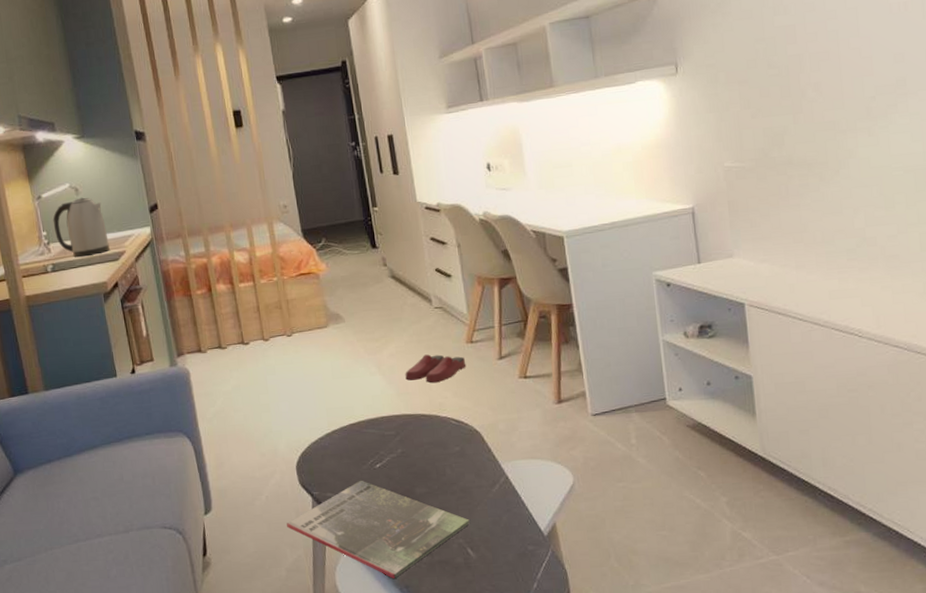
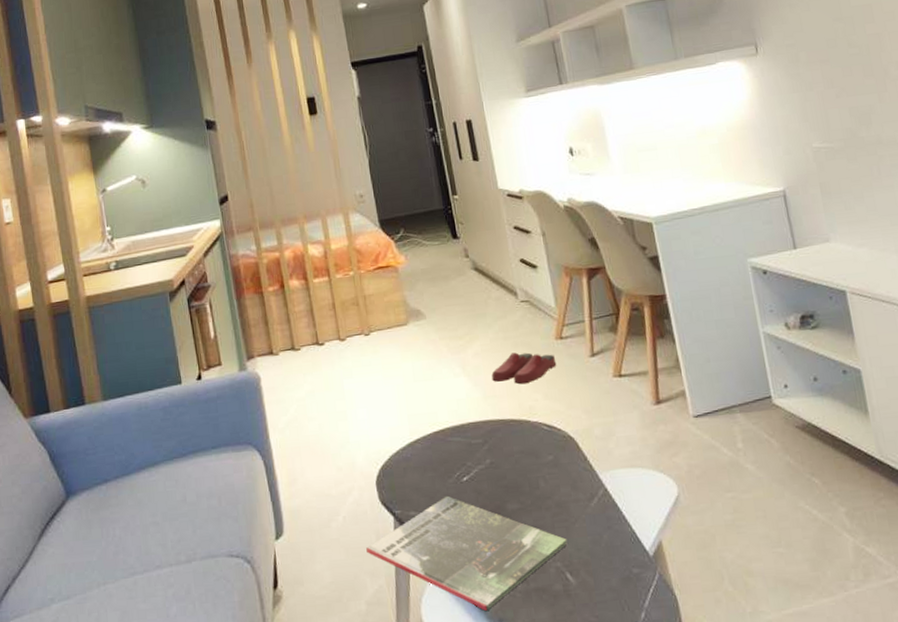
kettle: present [53,197,110,257] -> none [117,190,177,253]

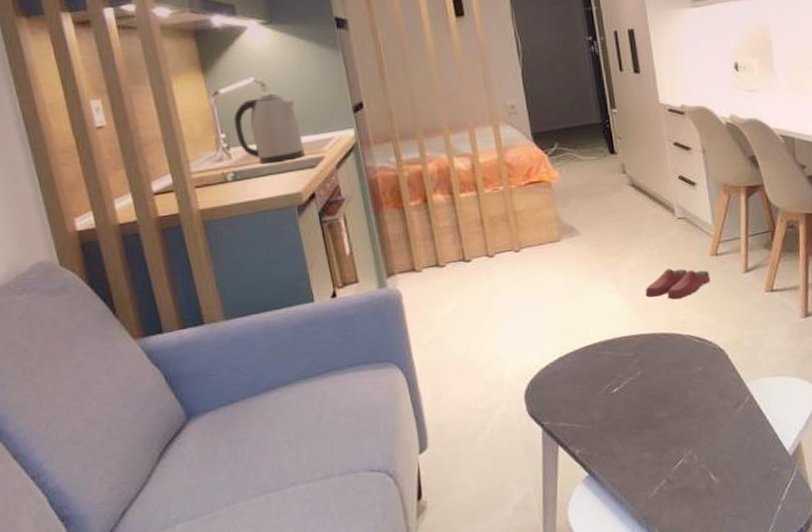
kettle: none [117,190,177,253] -> present [233,94,305,164]
magazine: present [366,495,568,612] -> none [514,406,713,511]

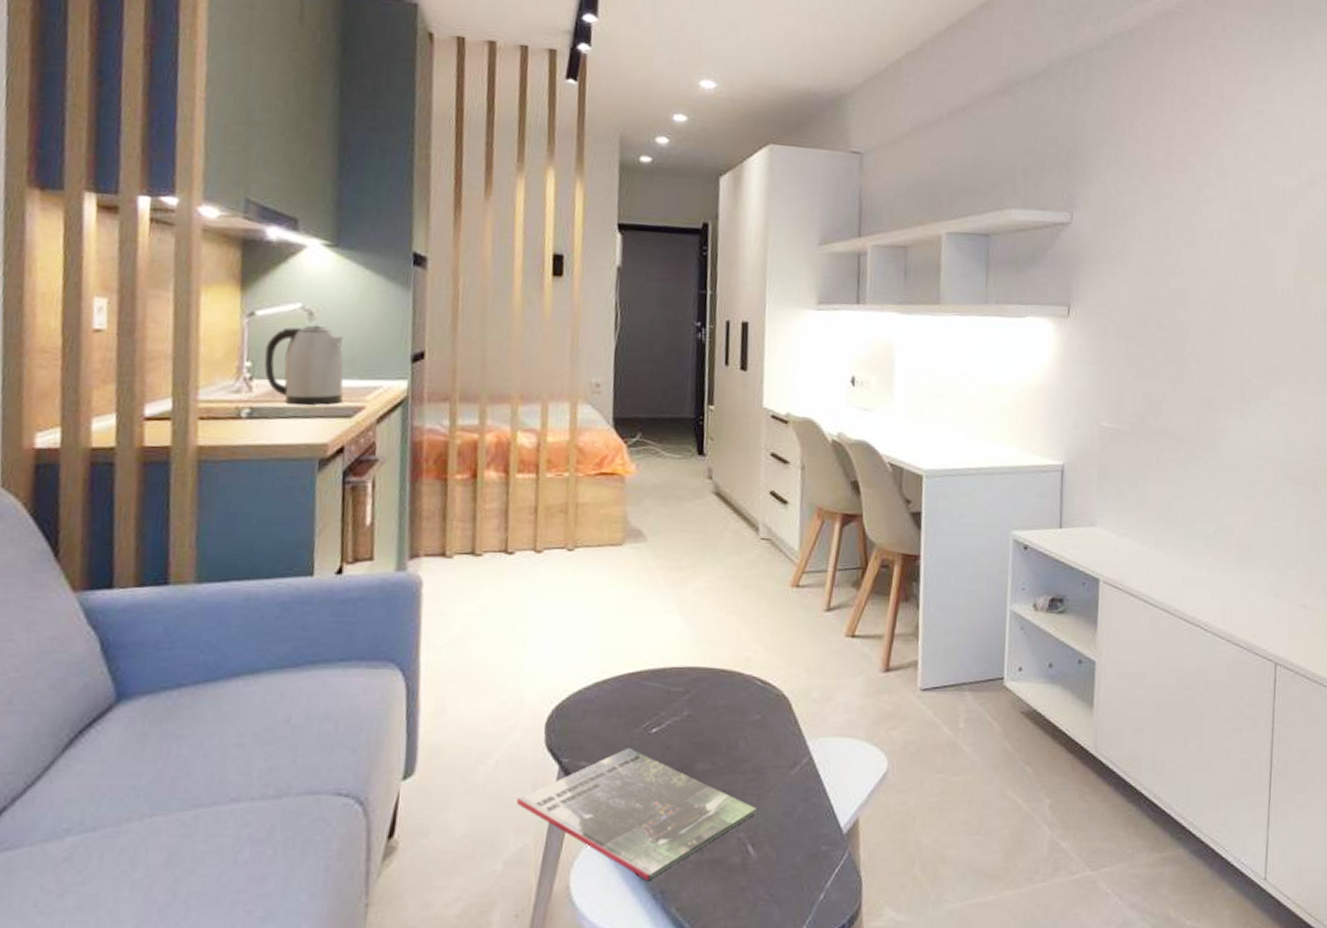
magazine: none [514,406,713,511] -> present [517,747,757,882]
slippers: present [645,268,711,299] -> none [710,595,787,631]

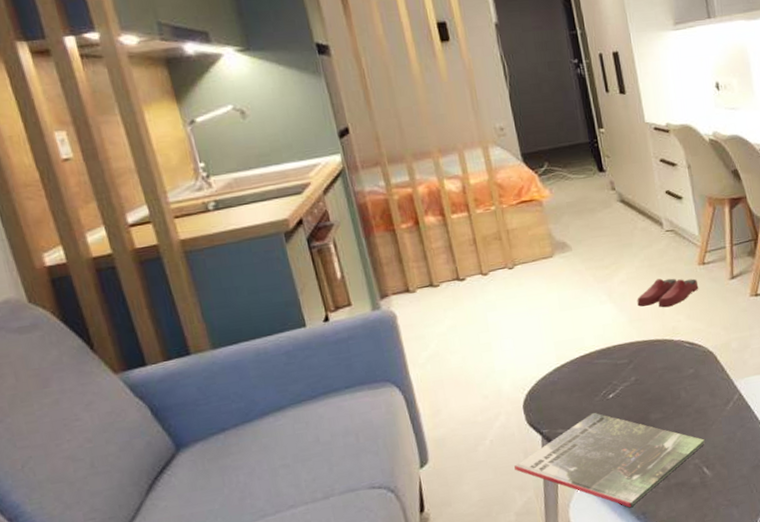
kettle: present [264,325,344,405] -> none [212,121,290,192]
slippers: none [710,595,787,631] -> present [637,278,699,307]

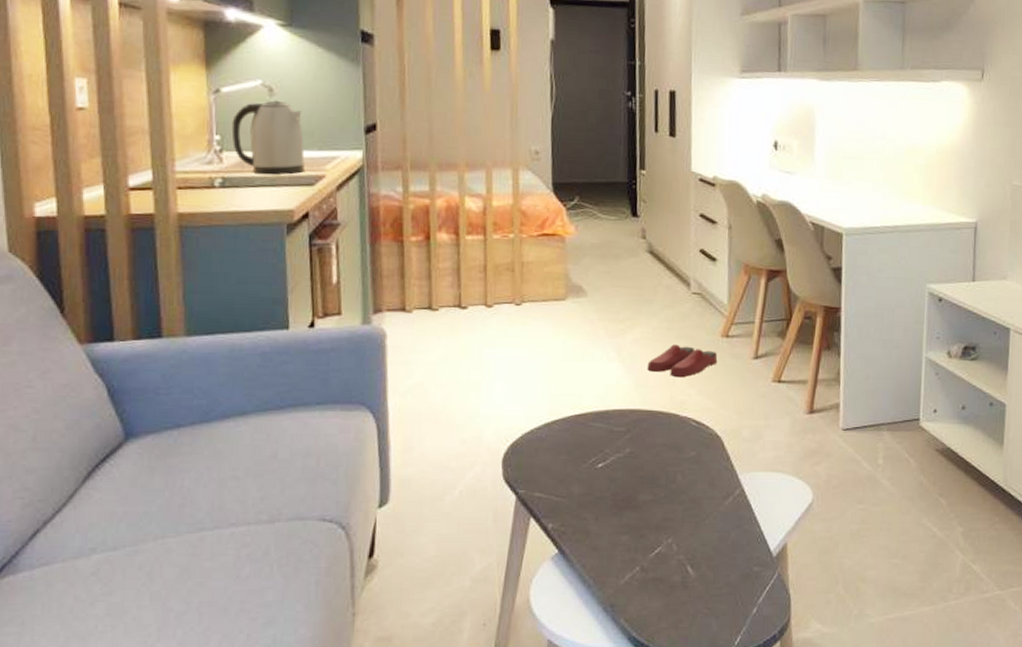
kettle: none [212,121,290,192] -> present [231,100,305,174]
magazine: present [514,412,705,508] -> none [480,480,694,597]

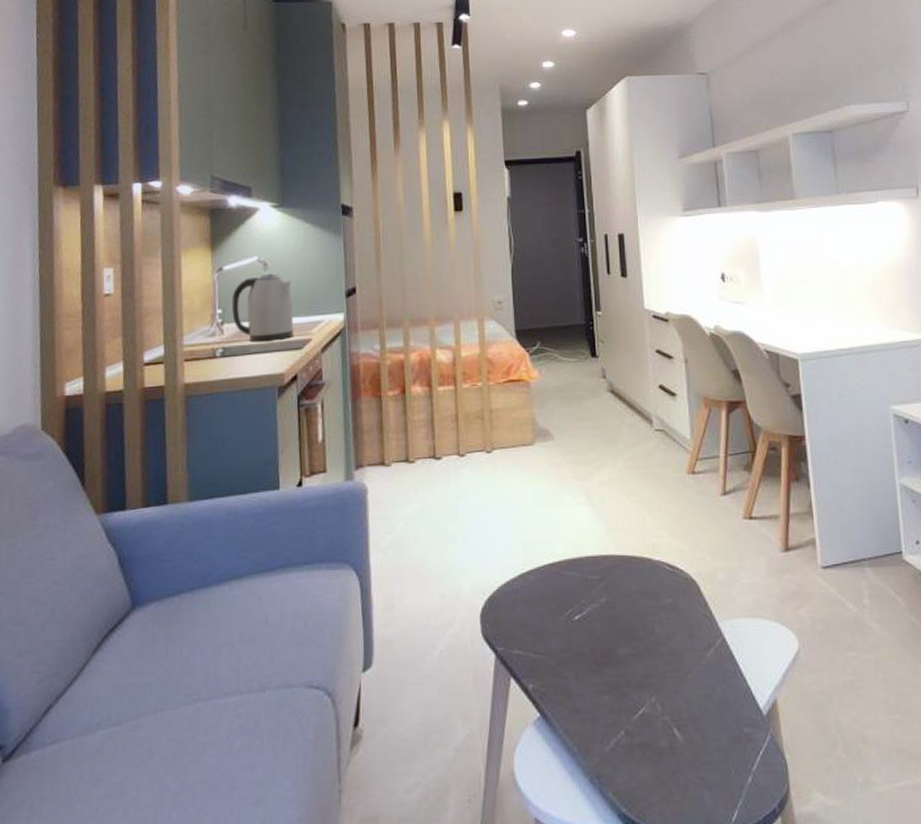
slippers: present [647,344,718,377] -> none [616,484,686,518]

